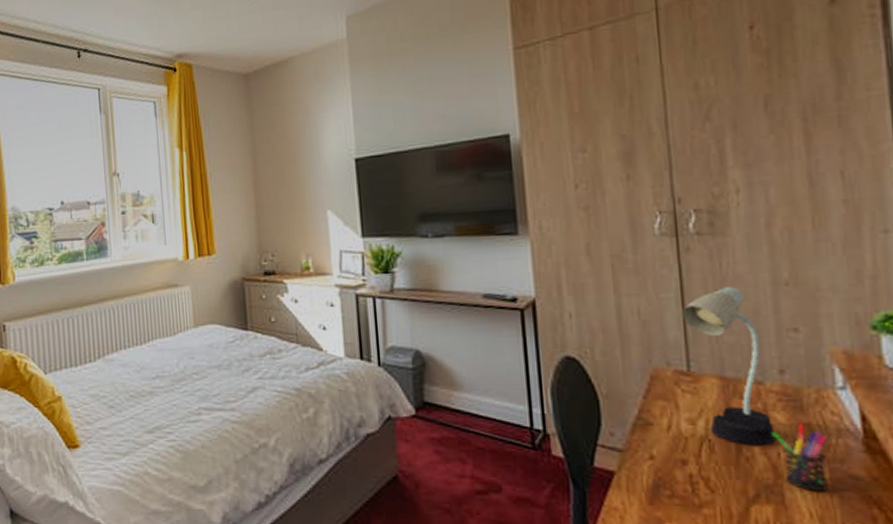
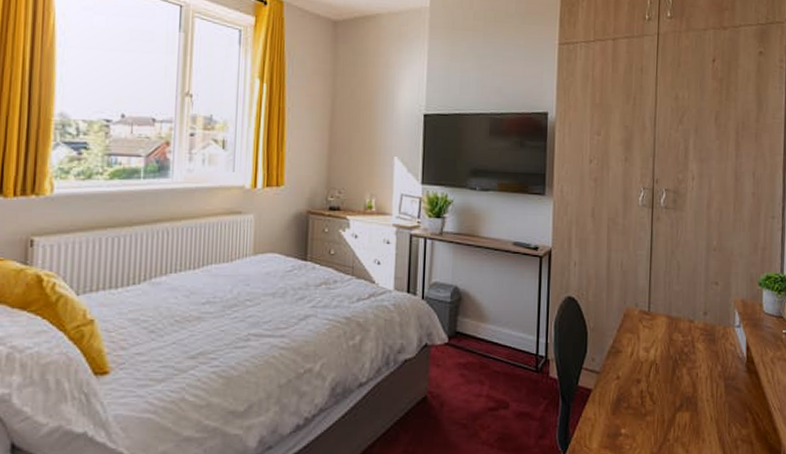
desk lamp: present [681,287,777,446] -> none [648,249,697,368]
pen holder: present [773,423,828,491] -> none [695,351,727,401]

